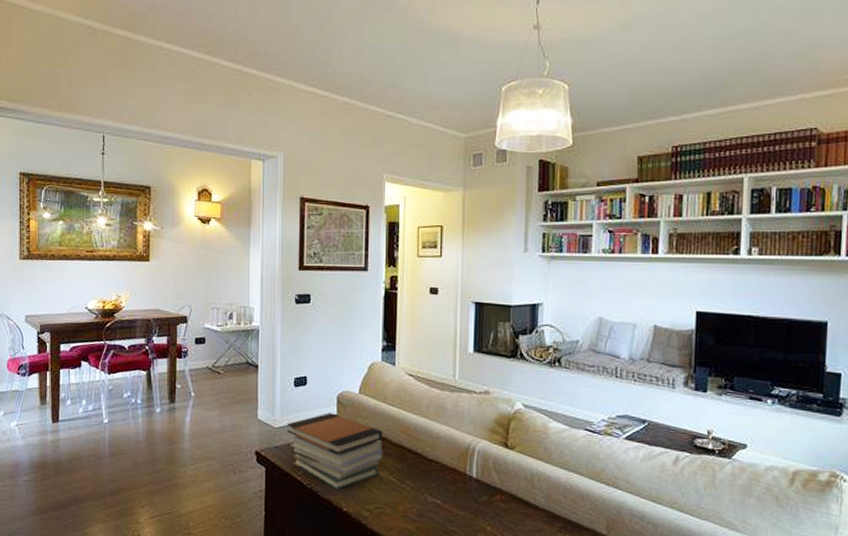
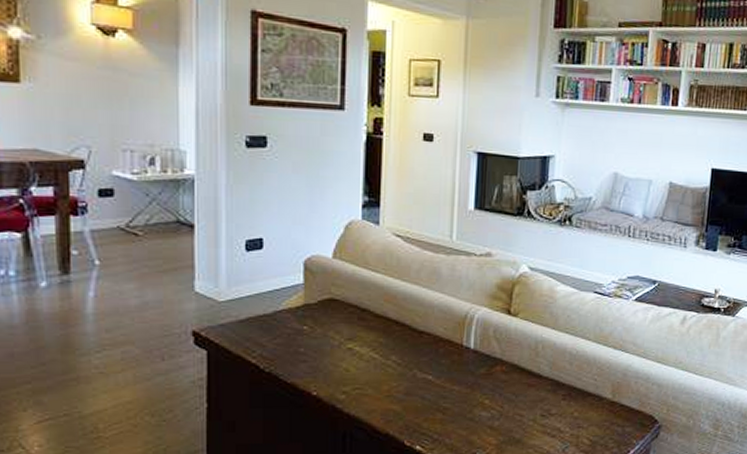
book stack: present [286,413,383,490] -> none [235,282,364,371]

